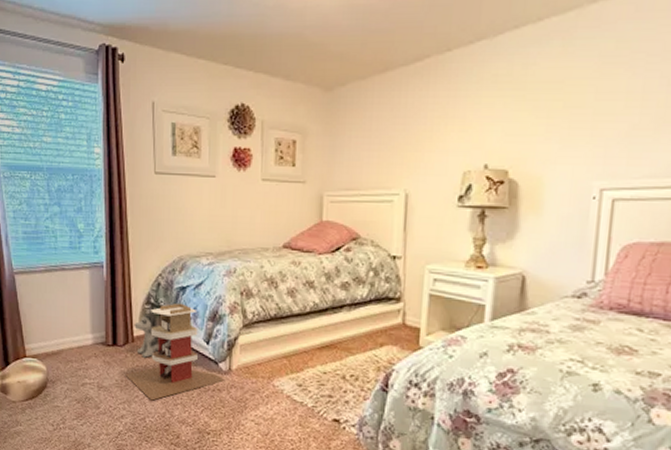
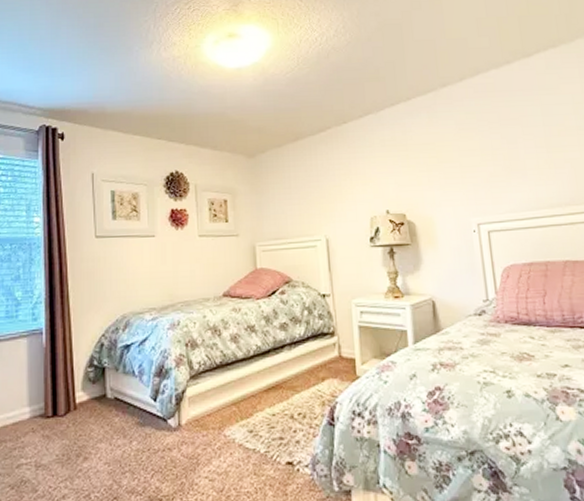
toy house: present [125,303,225,401] -> none [66,361,175,473]
plush toy: present [134,311,160,358] -> none [76,374,104,425]

